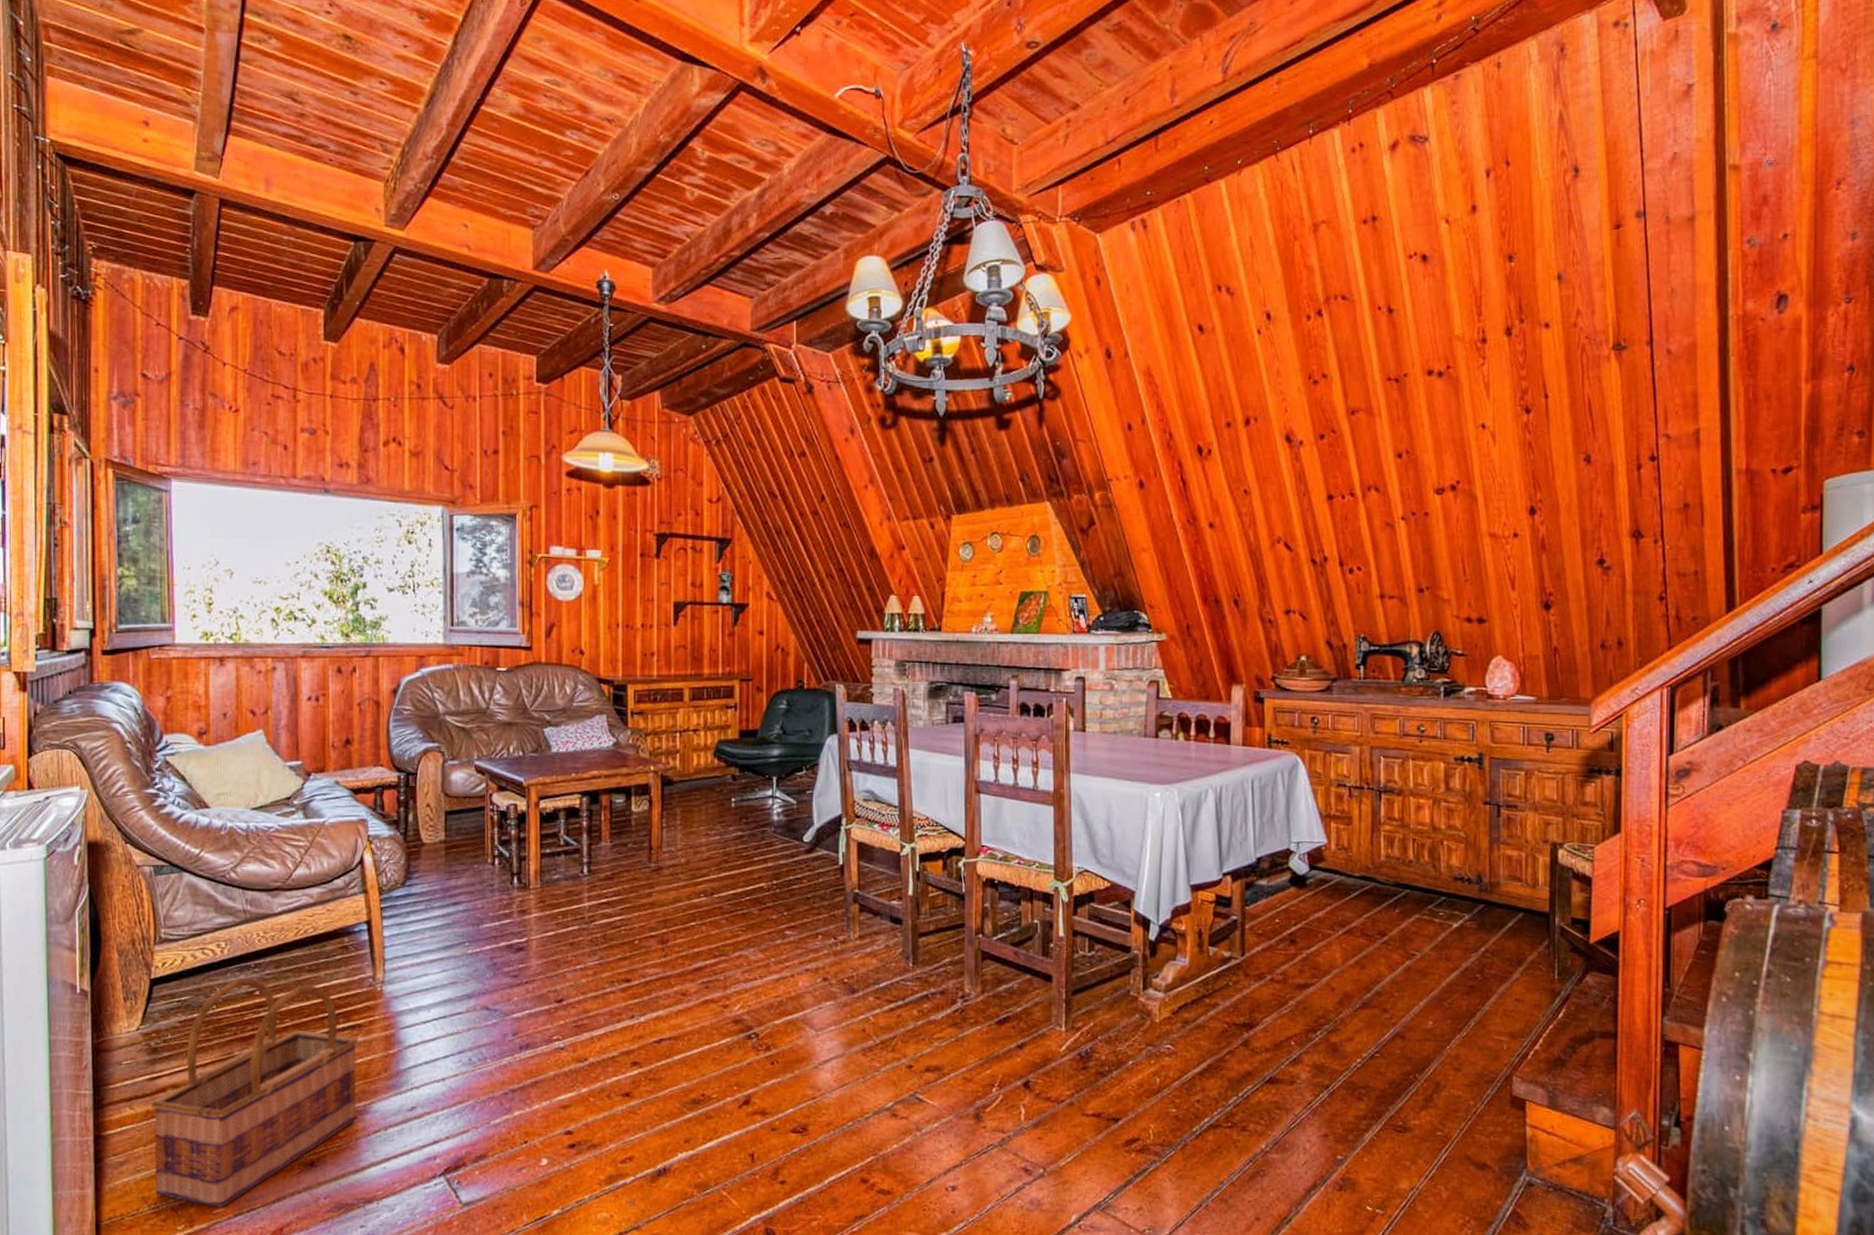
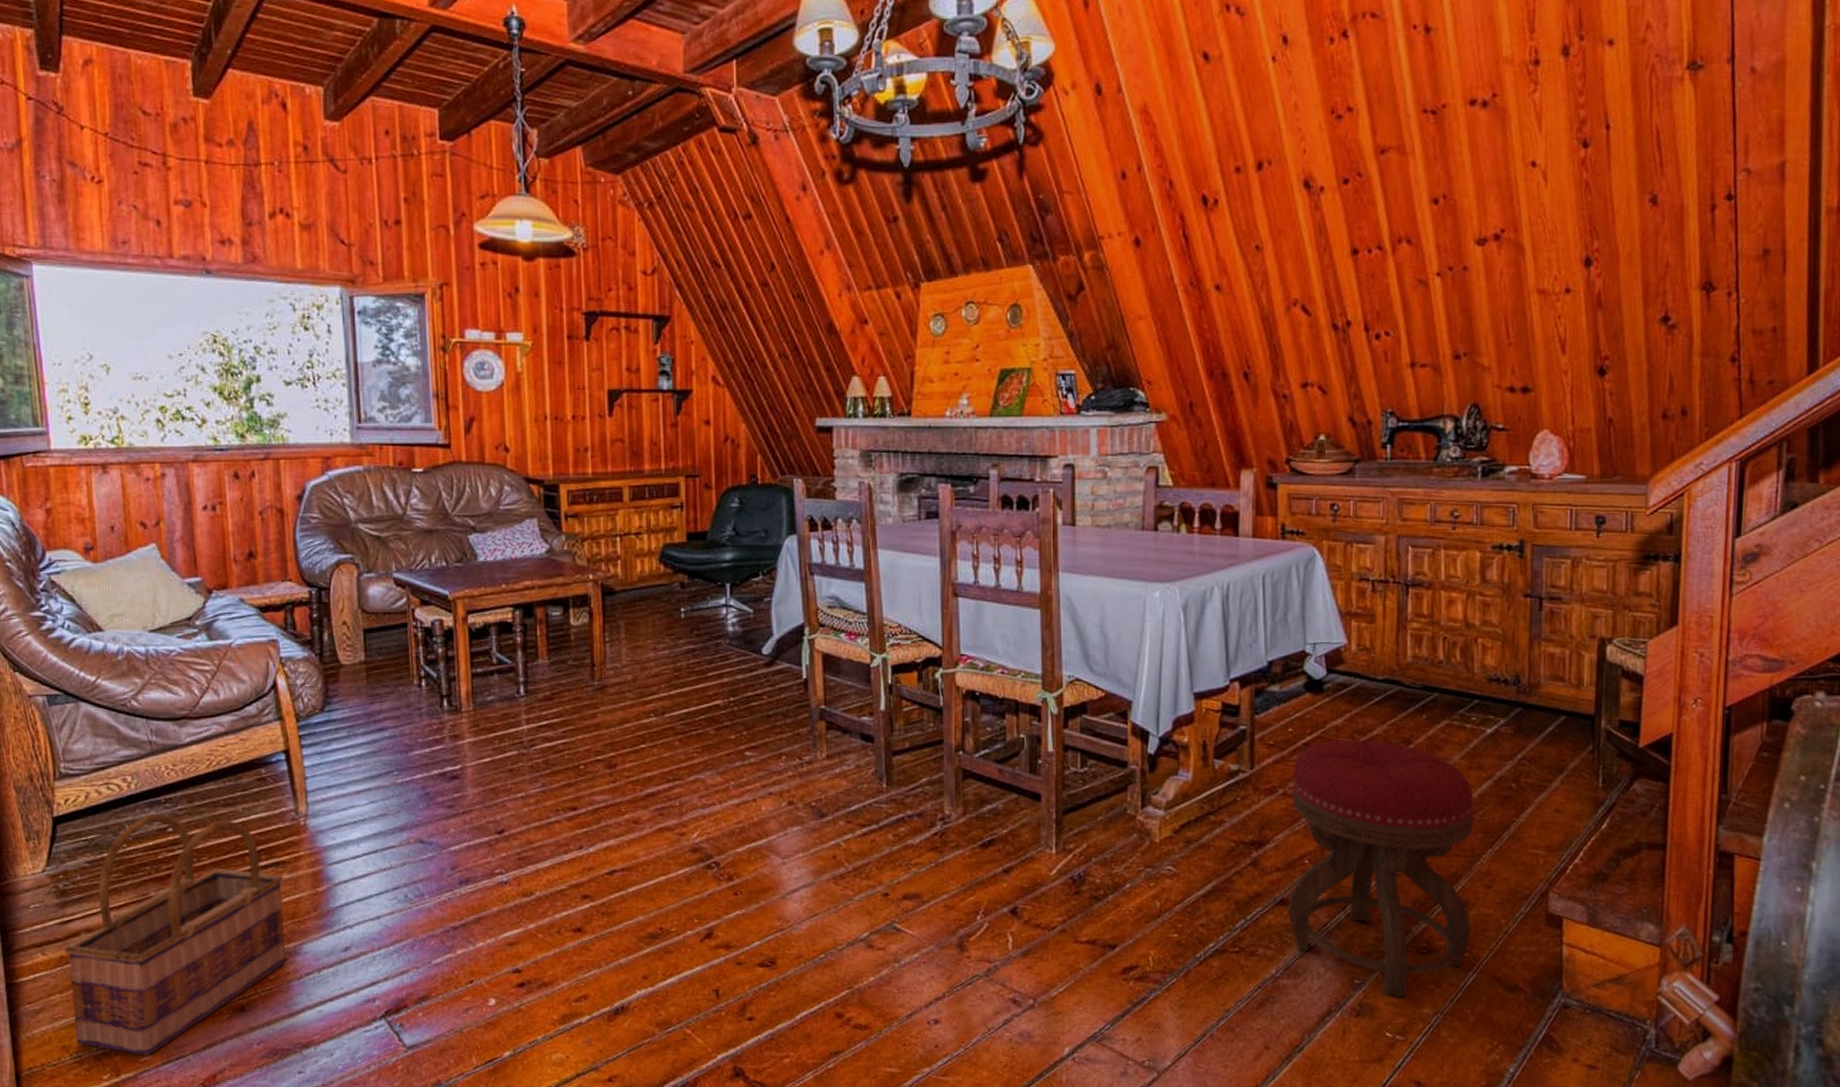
stool: none [1276,930,1444,1174] -> present [1288,738,1475,998]

